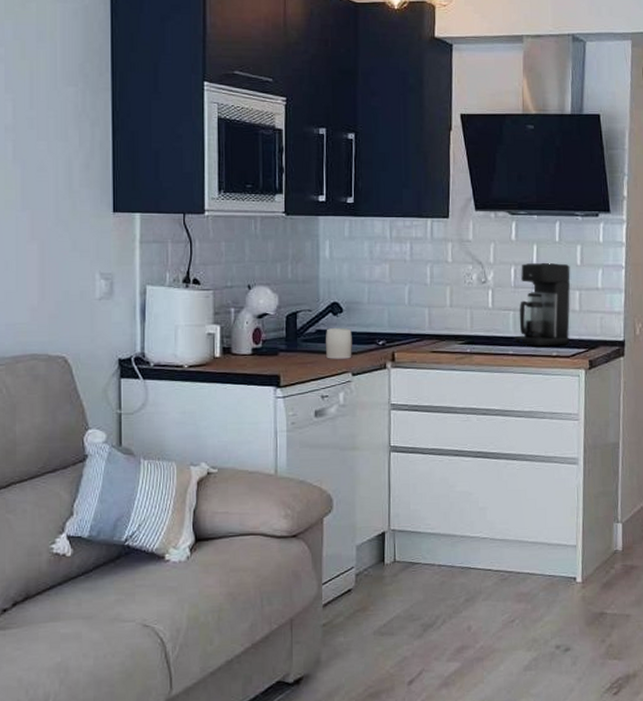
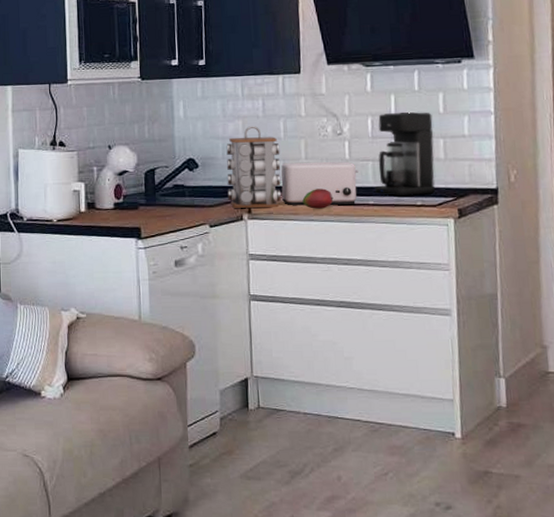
mug: present [325,328,352,359] -> none [182,182,209,212]
spice rack: none [371,270,426,358] -> present [226,126,281,210]
toaster: none [425,309,500,355] -> present [281,161,358,206]
fruit: none [445,337,476,358] -> present [302,188,334,209]

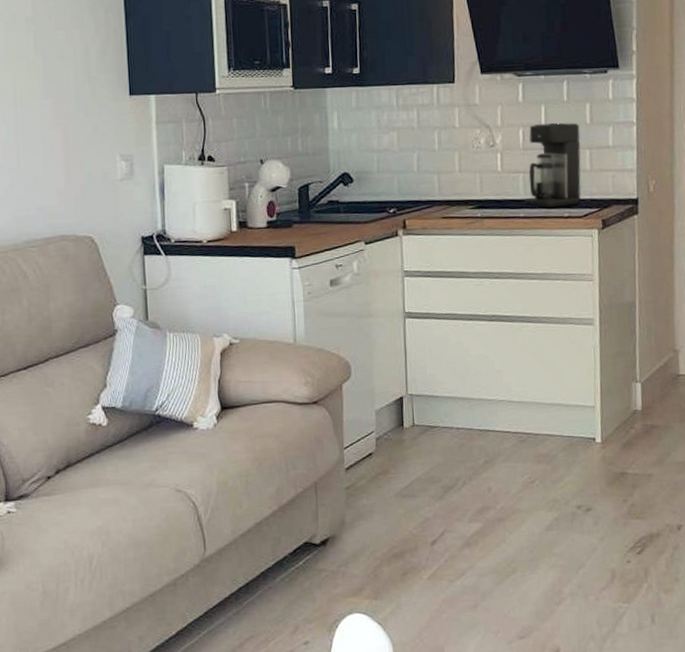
spice rack: present [226,126,281,210] -> none [381,138,436,225]
toaster: present [281,161,358,206] -> none [435,173,510,221]
fruit: present [302,188,334,209] -> none [456,202,486,223]

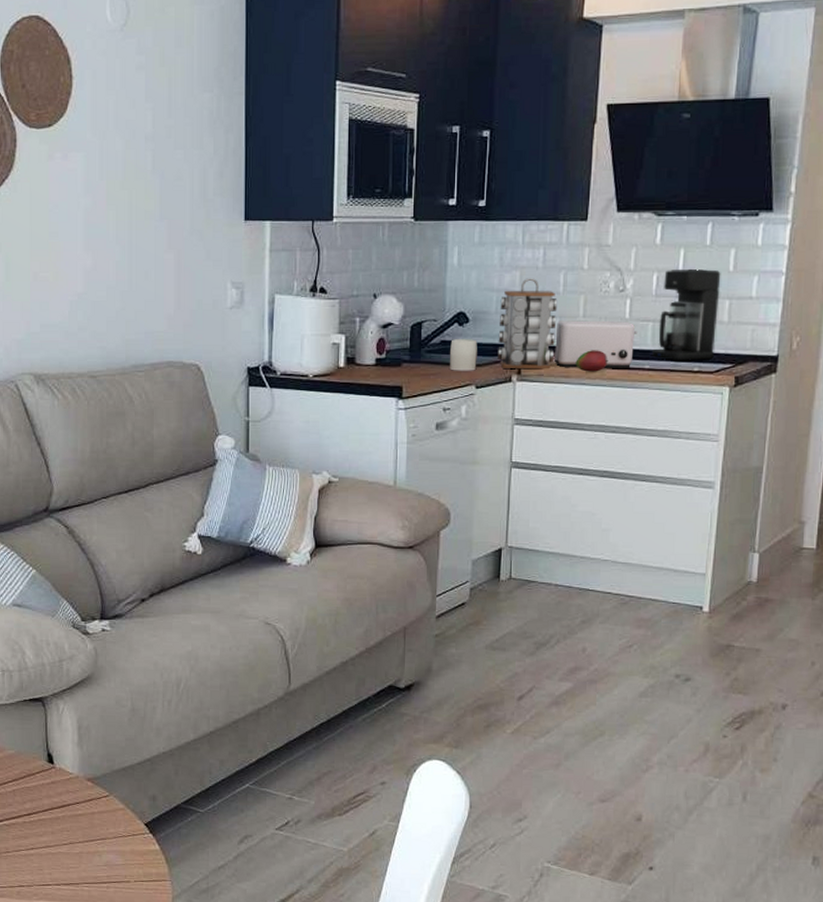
mug: none [337,198,364,229] -> present [449,339,477,371]
spice rack: none [381,138,436,225] -> present [498,278,558,371]
toaster: none [435,173,510,221] -> present [555,320,637,369]
fruit: none [456,202,486,223] -> present [575,350,608,372]

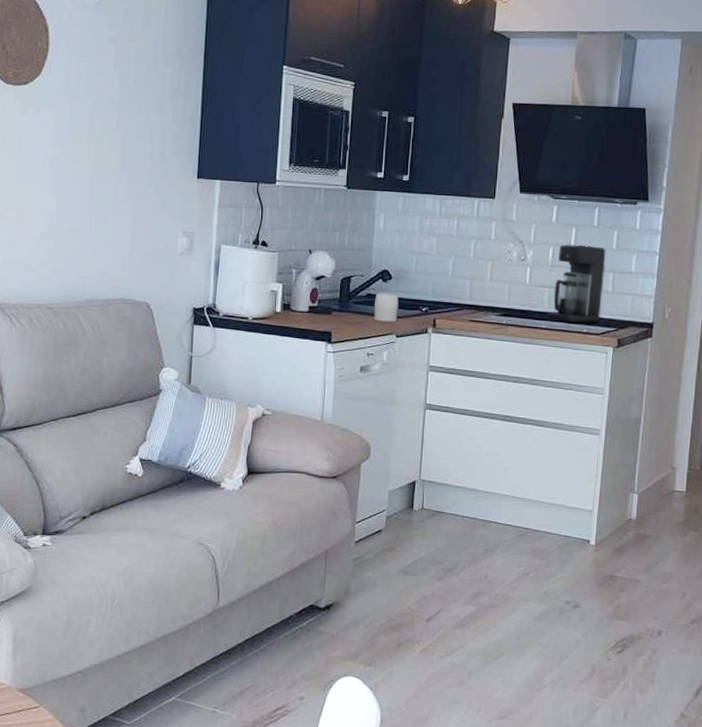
spice rack: present [498,278,558,371] -> none [416,244,469,325]
toaster: present [555,320,637,369] -> none [465,282,536,328]
fruit: present [575,350,608,372] -> none [483,309,511,329]

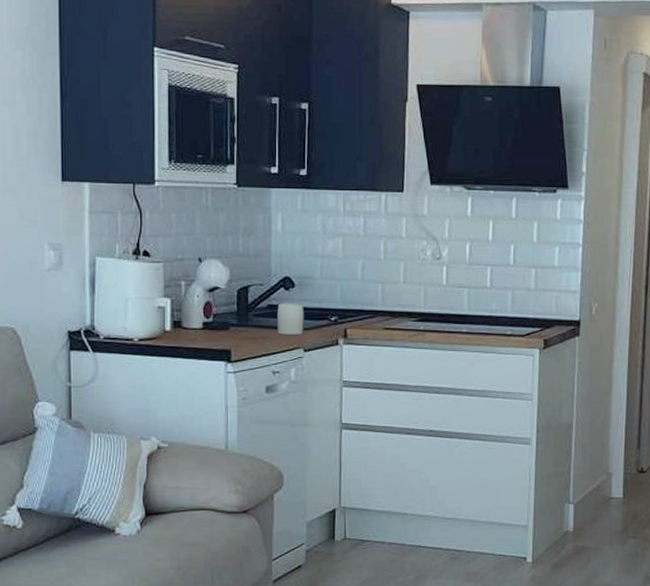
coffee maker: present [548,245,606,323] -> none [469,240,526,325]

